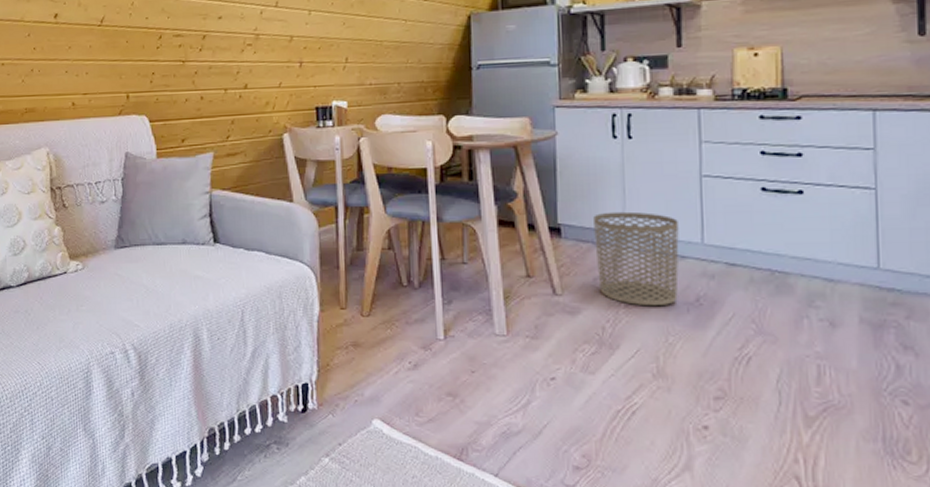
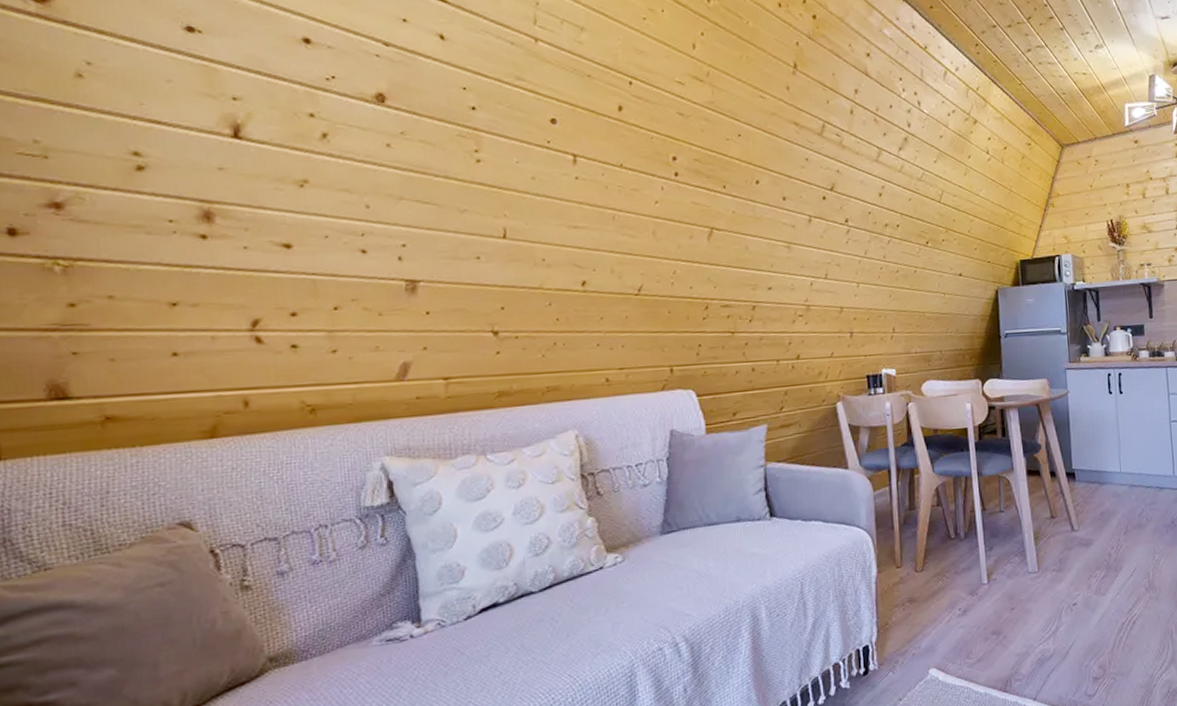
waste bin: present [593,211,679,307] -> none [1098,454,1160,532]

